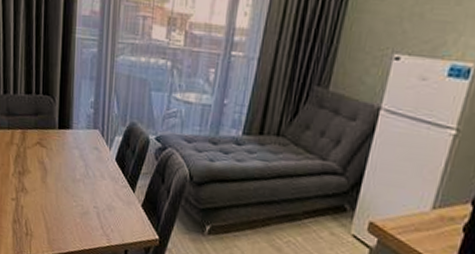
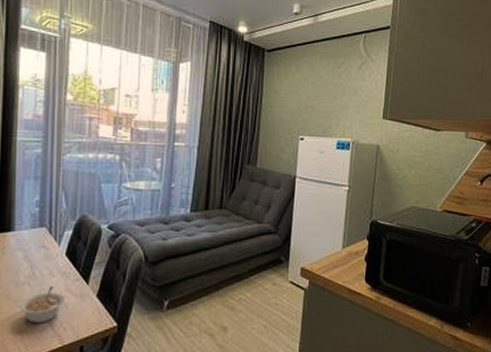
legume: none [76,187,113,221] -> present [20,285,64,324]

